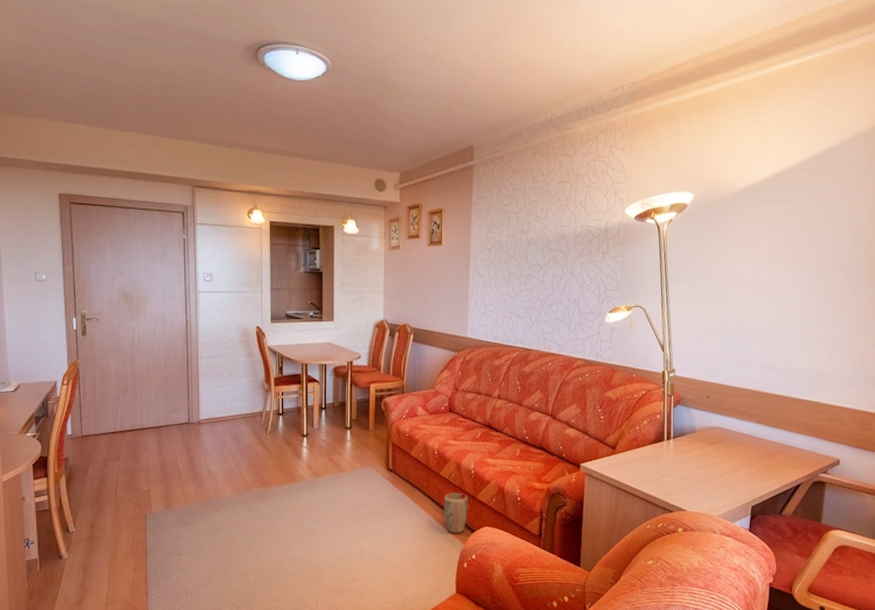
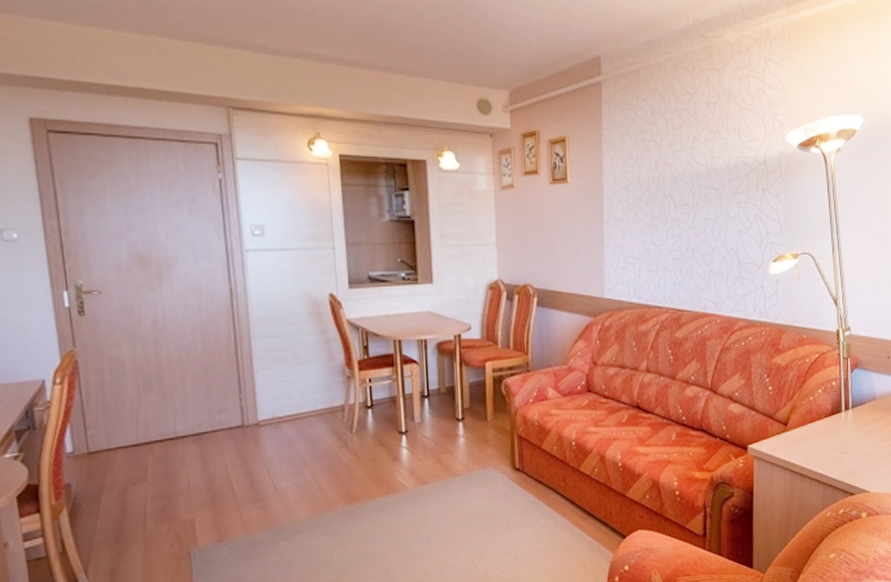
plant pot: present [443,493,469,533] -> none [586,491,618,542]

